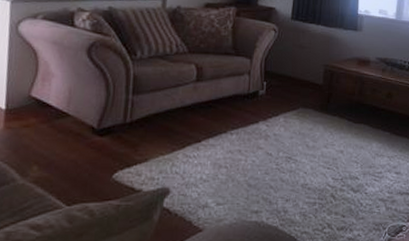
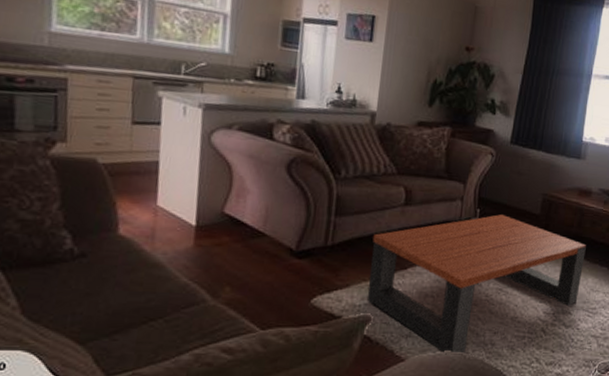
coffee table: none [164,86,368,223] -> present [366,214,586,355]

